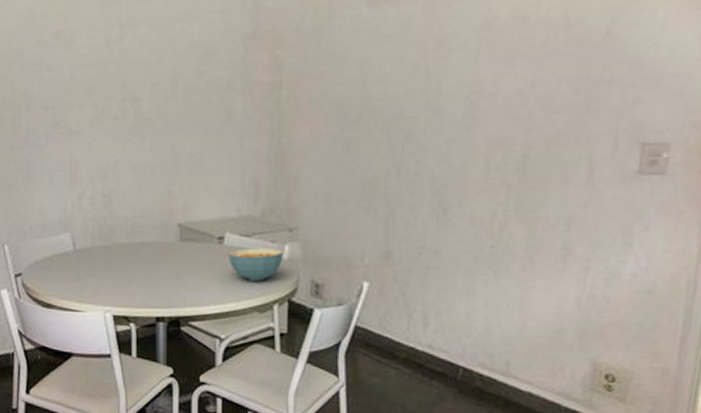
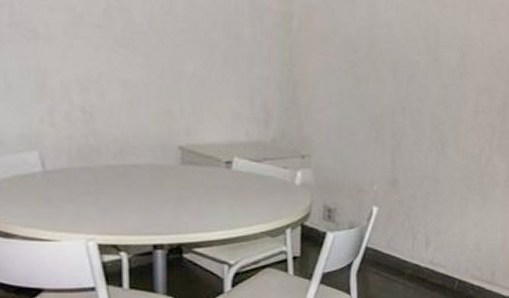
cereal bowl: present [228,248,283,281] -> none [237,173,295,206]

